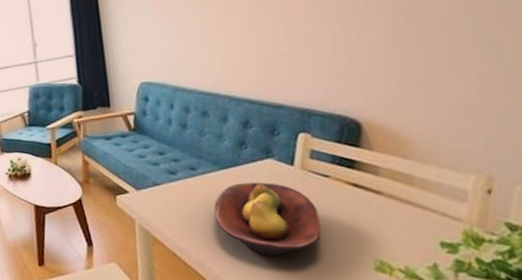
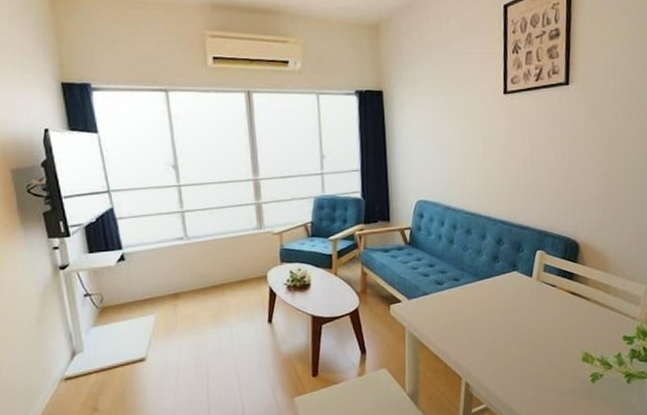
fruit bowl: present [214,182,321,256] -> none [471,291,548,354]

